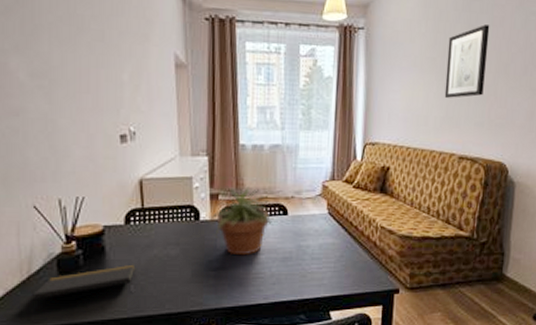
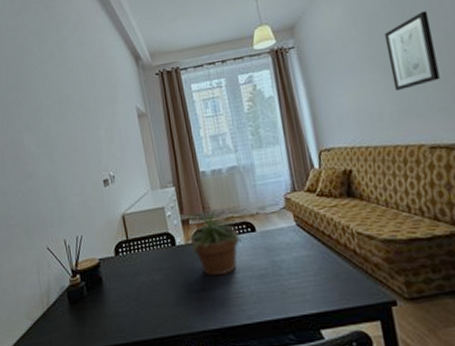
notepad: present [32,264,134,301] -> none [52,291,128,329]

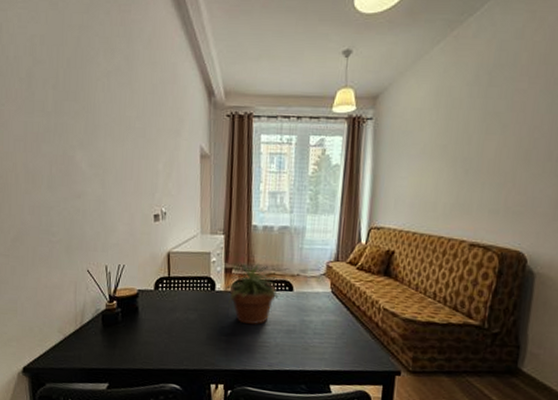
wall art: present [384,11,440,91] -> none [455,110,509,185]

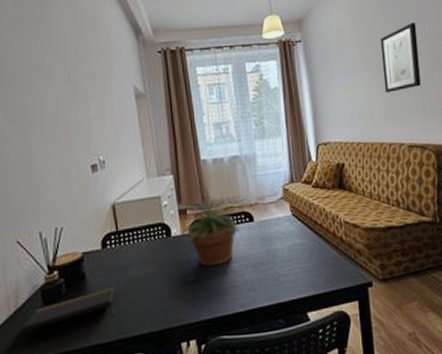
notepad: none [83,324,160,347] -> present [20,286,115,334]
wall art: none [455,110,509,185] -> present [380,23,421,93]

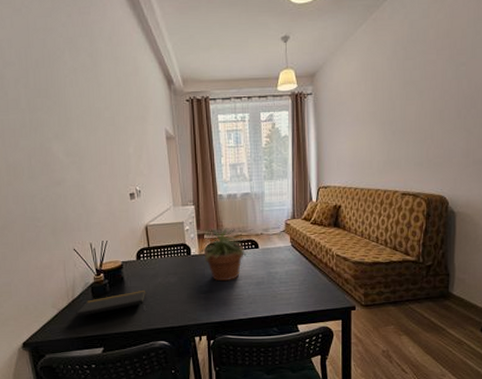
wall art: present [380,23,421,93] -> none [385,79,423,144]

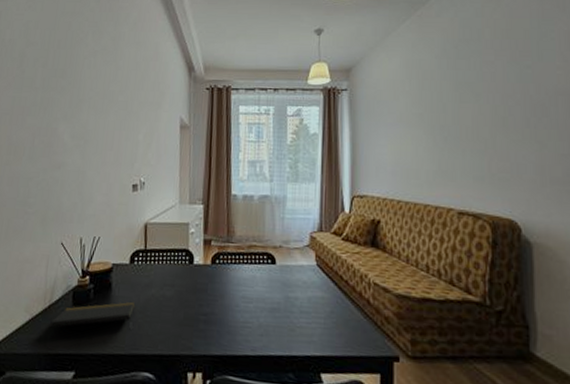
potted plant: present [197,226,248,282] -> none [201,232,262,303]

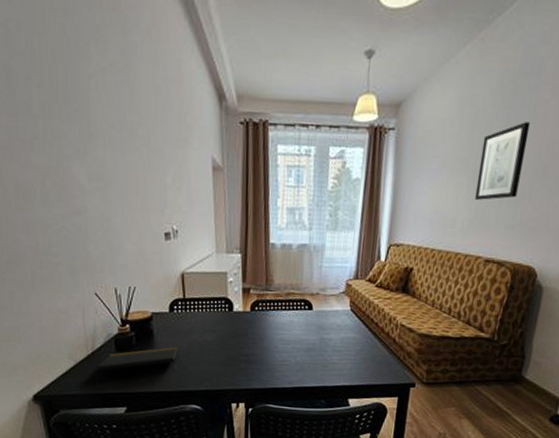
wall art: none [435,80,480,152] -> present [474,122,531,200]

